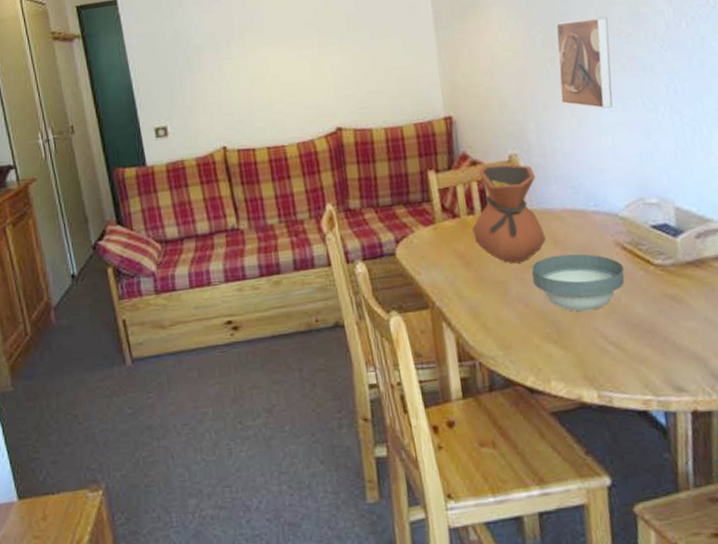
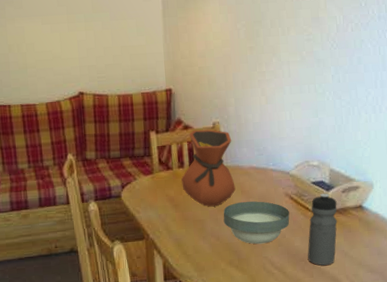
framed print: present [555,16,613,109] -> none [255,17,296,91]
water bottle: none [652,239,696,339] -> present [308,193,337,266]

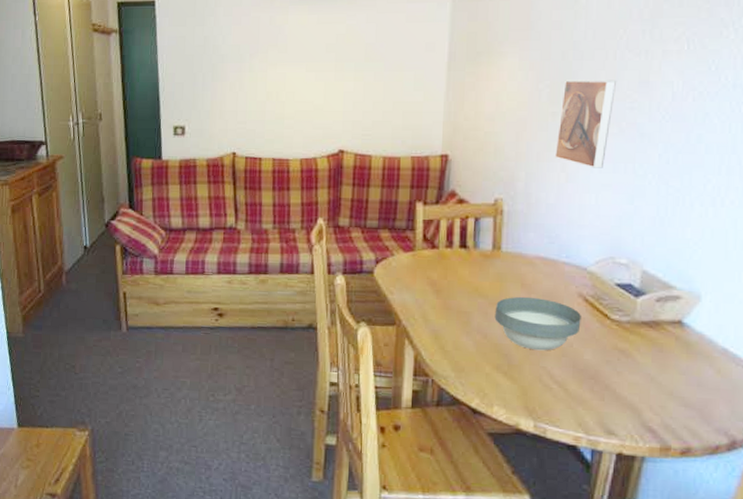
vase: present [181,129,236,207] -> none [448,205,517,298]
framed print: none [255,17,296,91] -> present [554,80,617,168]
water bottle: present [308,193,337,266] -> none [600,299,647,390]

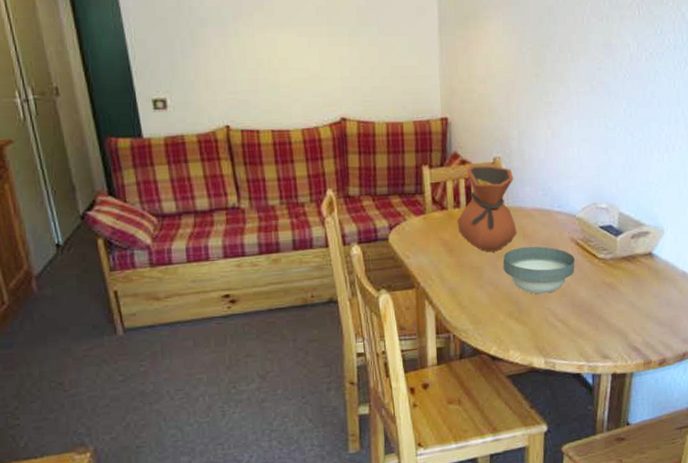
vase: none [448,205,517,298] -> present [457,165,517,252]
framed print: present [554,80,617,168] -> none [540,42,586,124]

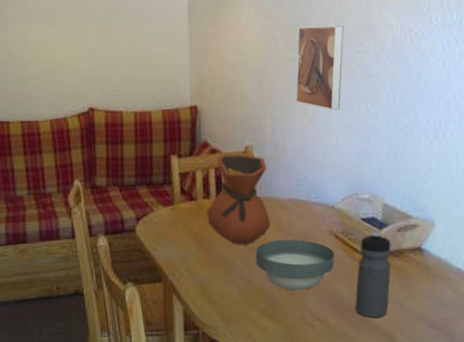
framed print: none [540,42,586,124] -> present [295,25,345,110]
water bottle: none [593,238,626,318] -> present [355,231,392,318]

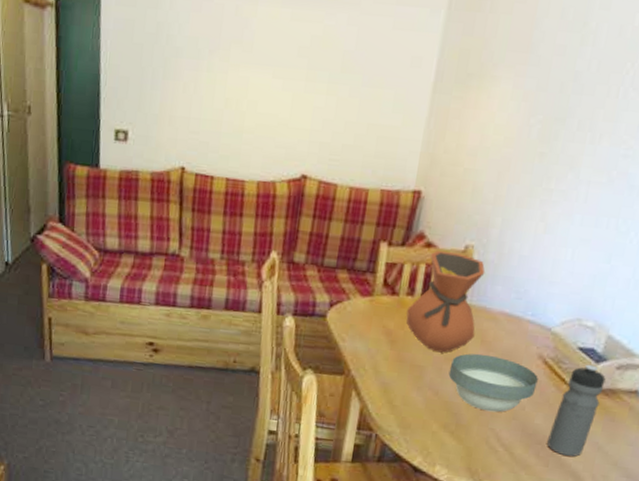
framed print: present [295,25,345,110] -> none [535,116,615,221]

